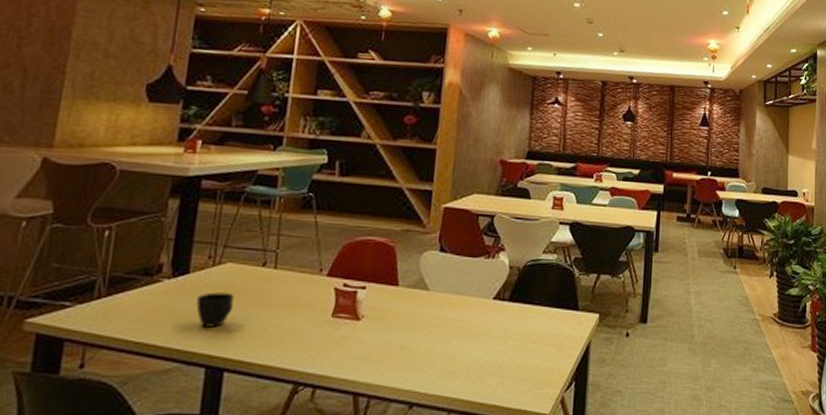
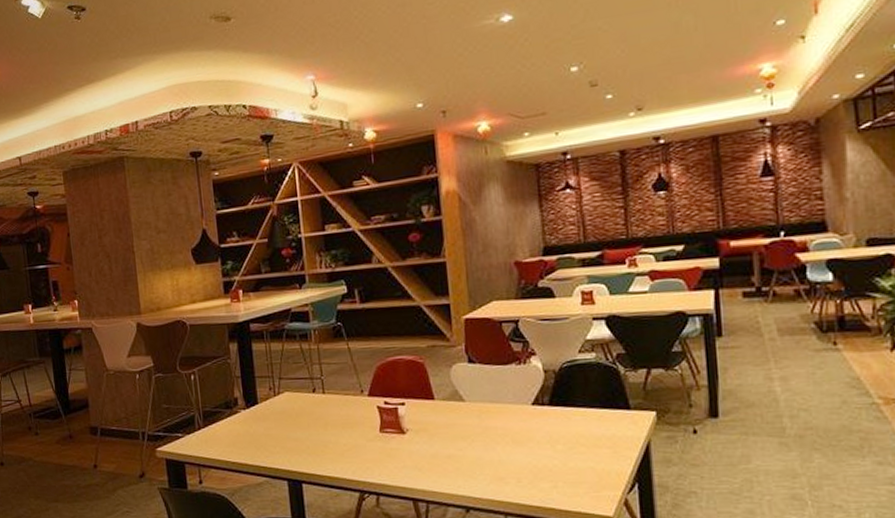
cup: present [196,292,234,327] -> none [268,417,297,448]

